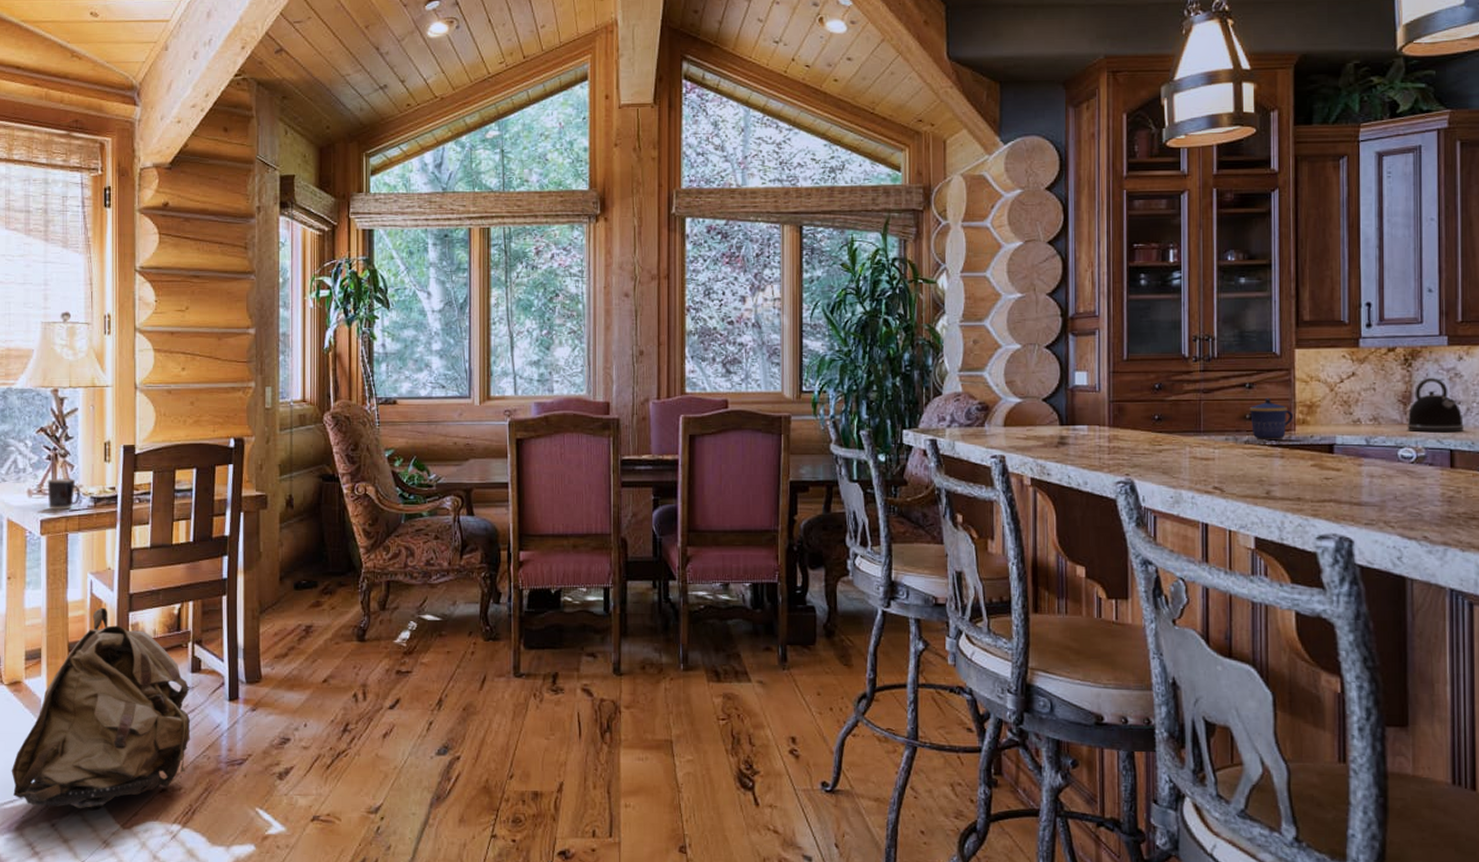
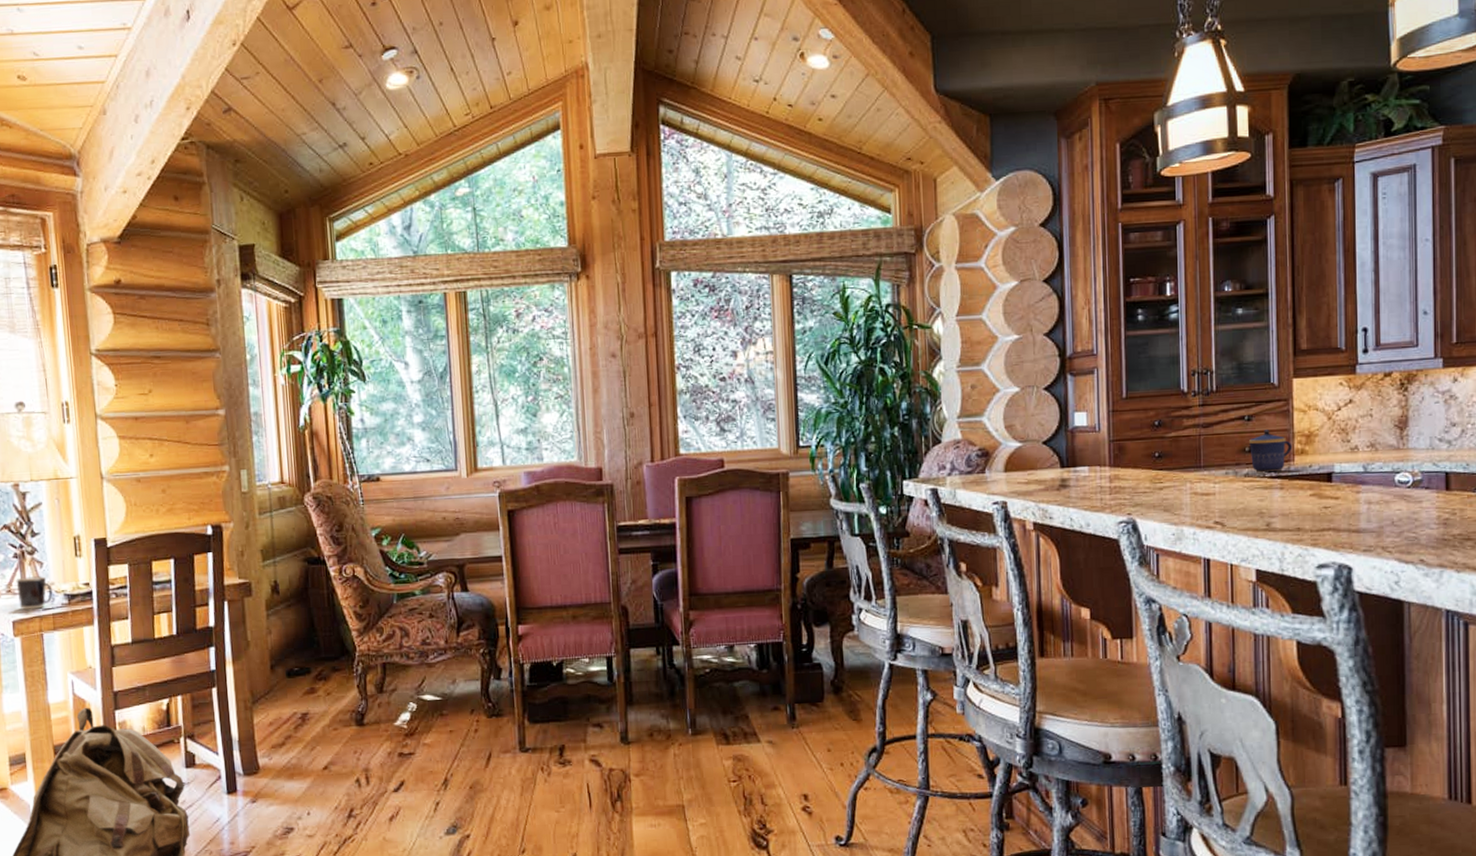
kettle: present [1407,377,1465,433] -> none [1403,400,1460,457]

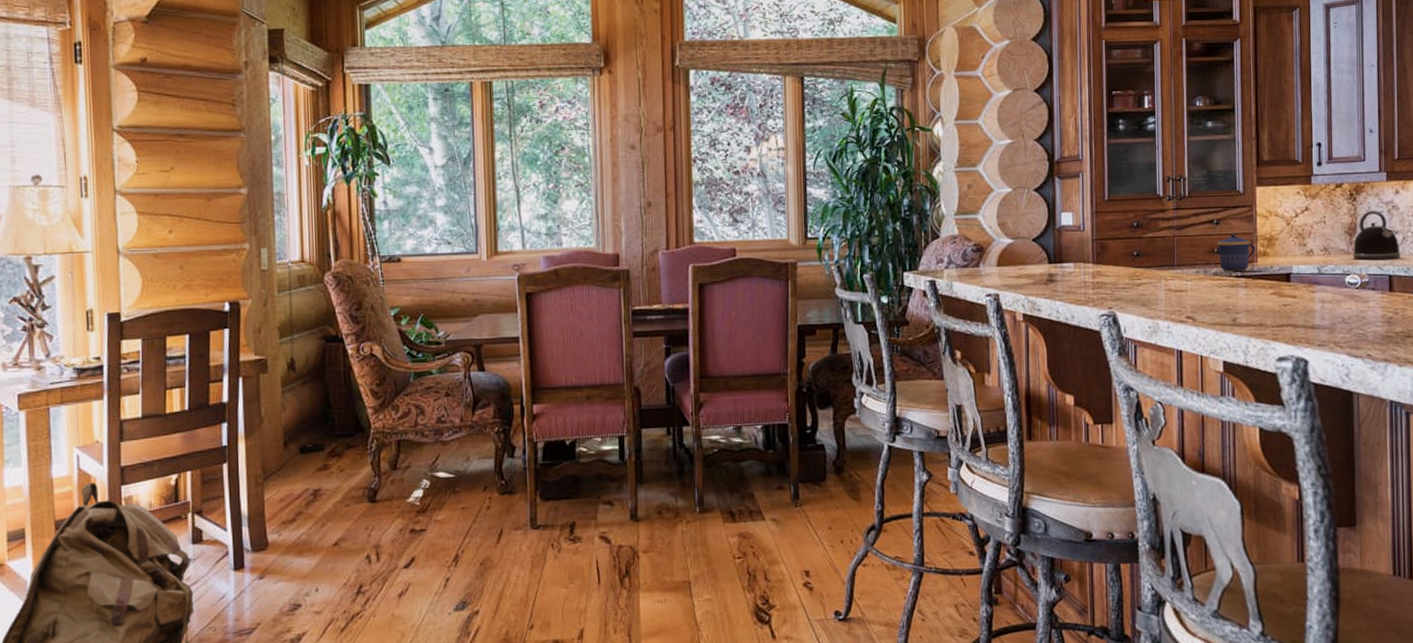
mug: present [16,576,53,610] -> none [23,350,62,383]
kettle: none [1403,400,1460,457] -> present [1352,210,1401,261]

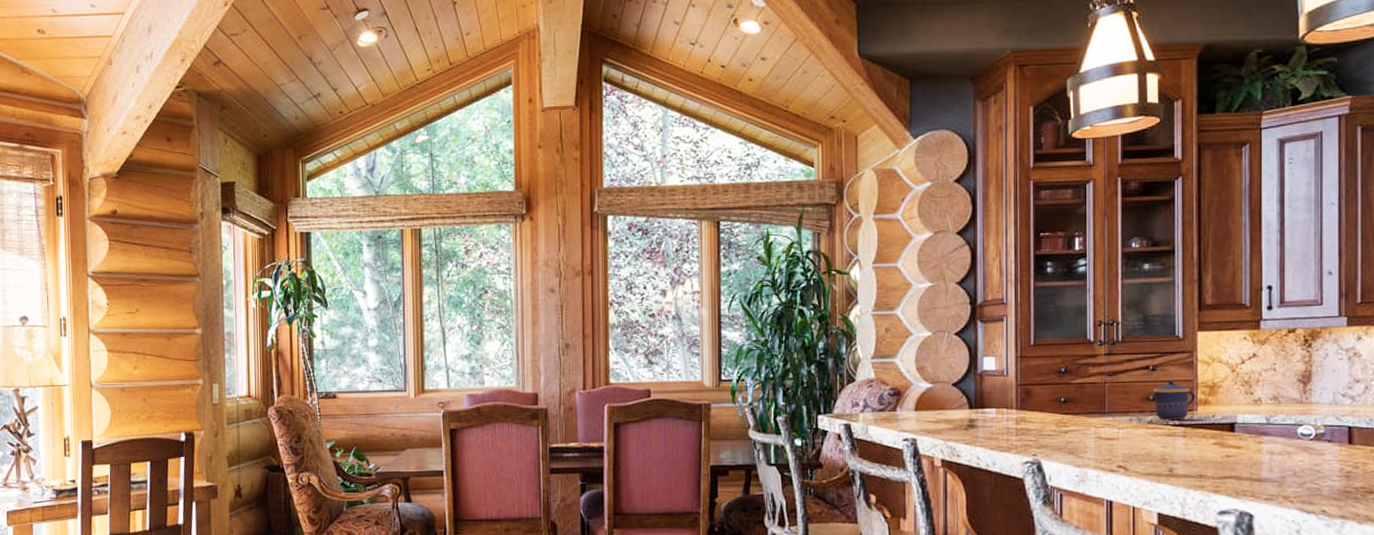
kettle: present [1352,210,1401,261] -> none [1306,357,1363,411]

